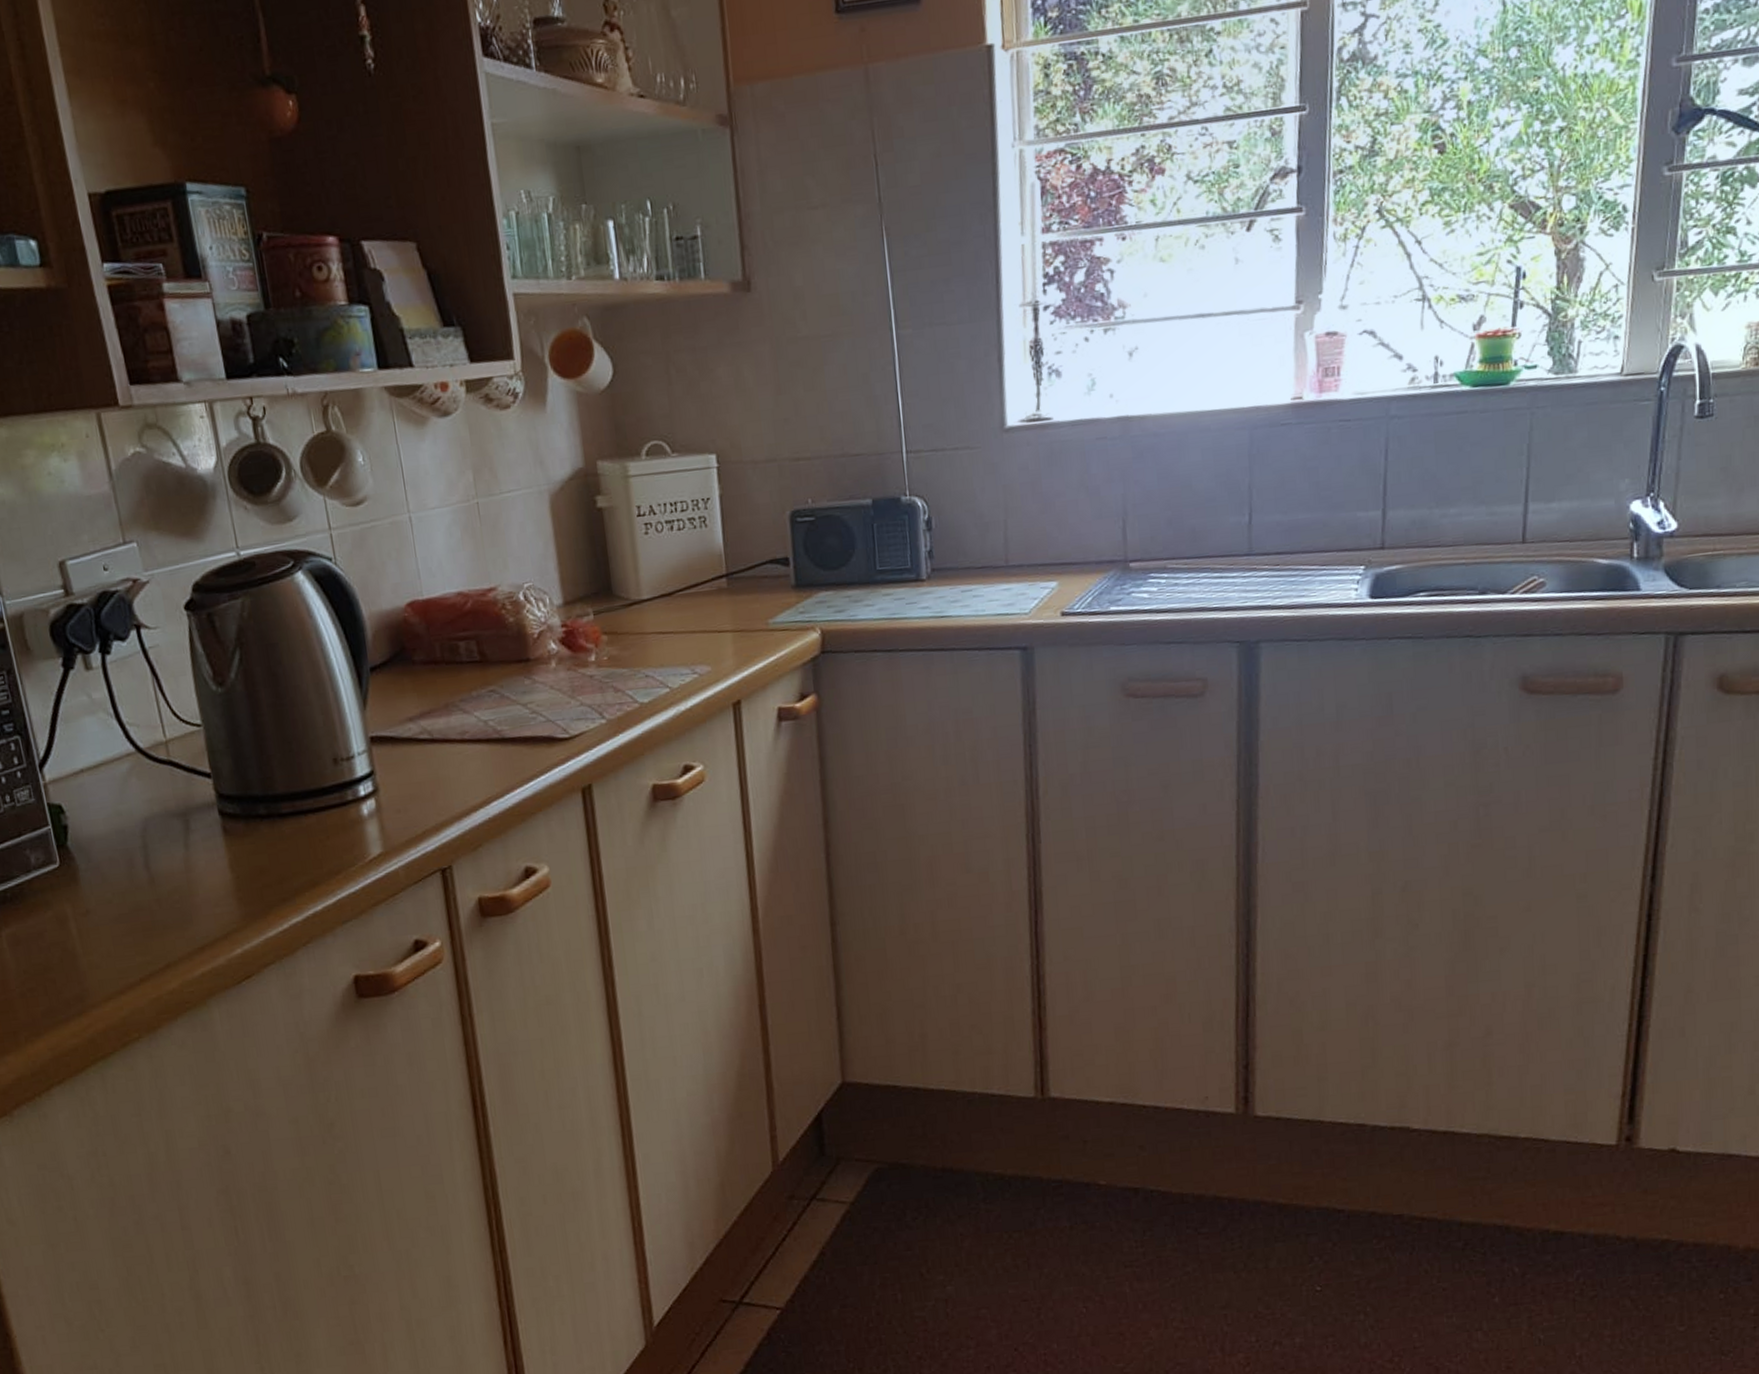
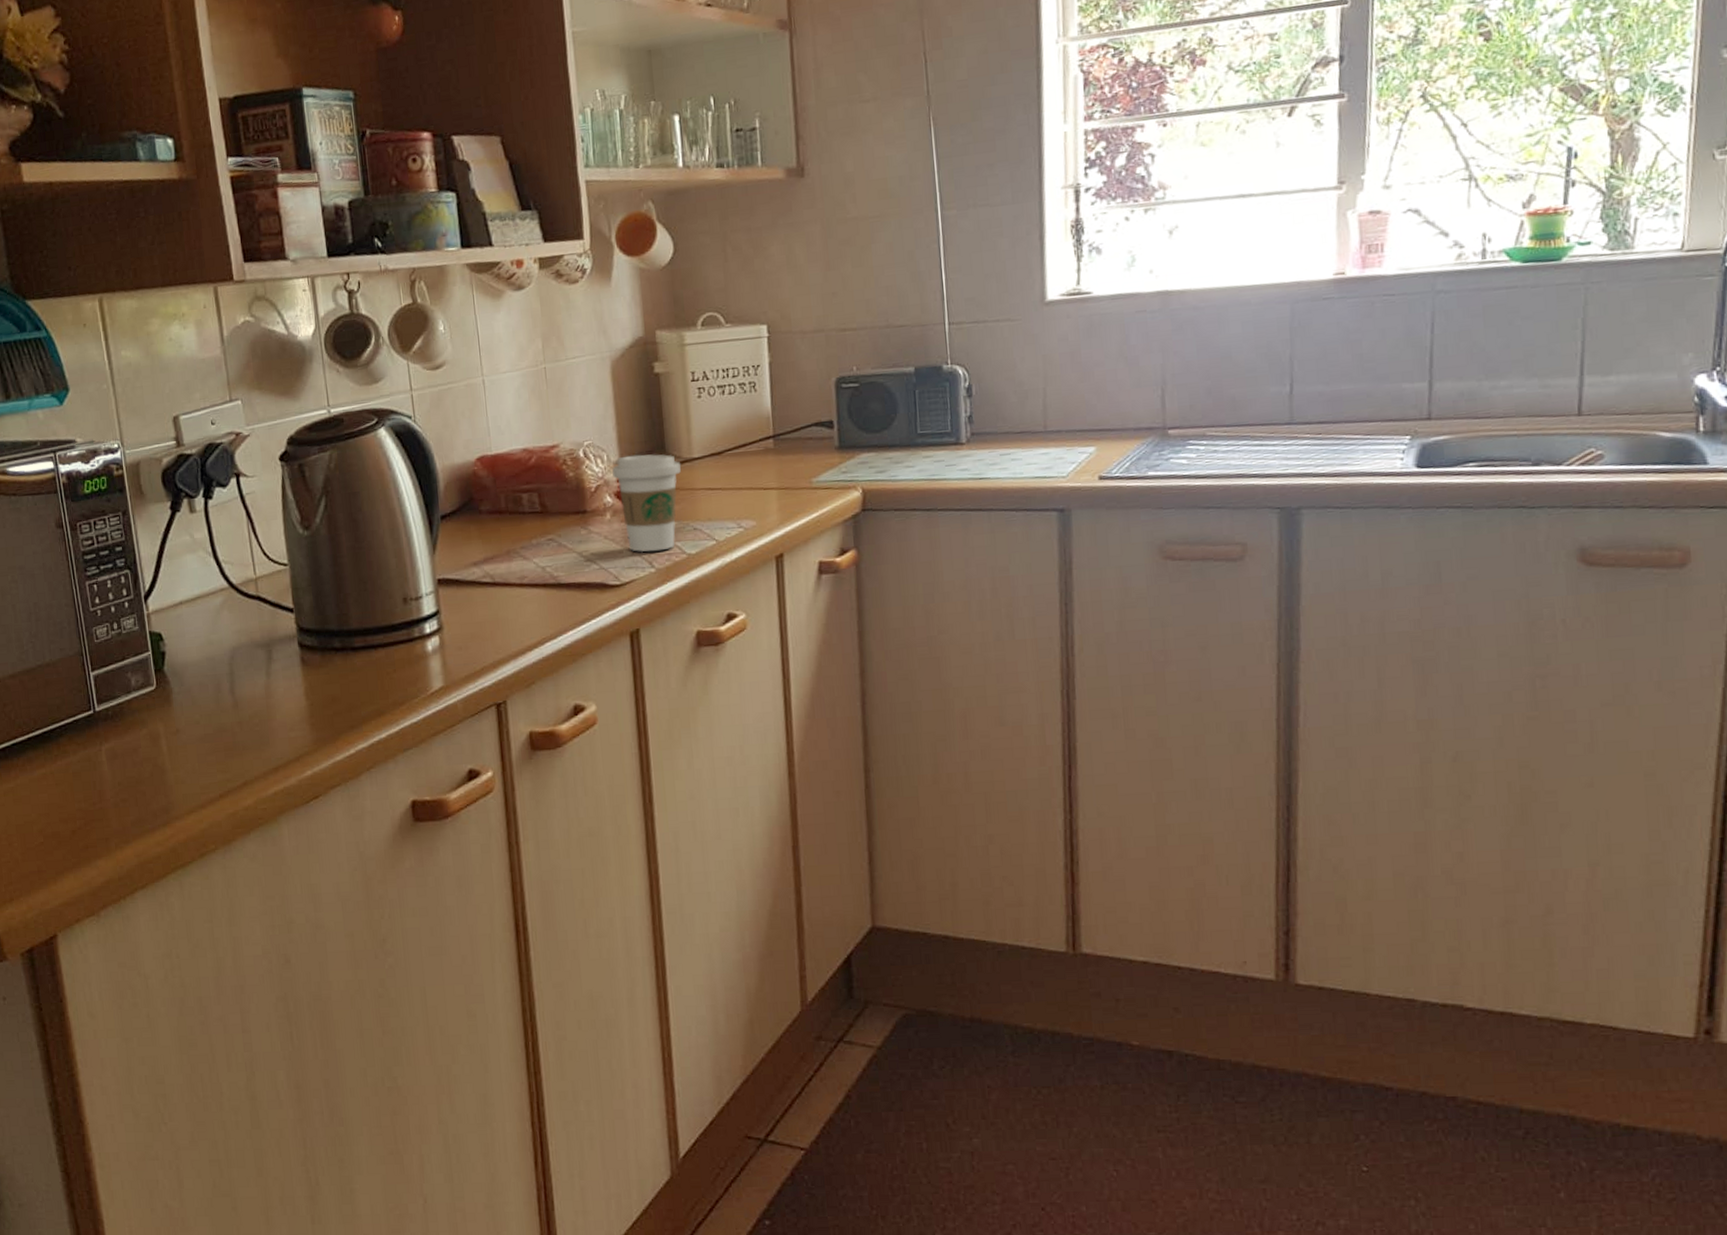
coffee cup: none [555,596,630,702] -> present [612,454,681,552]

